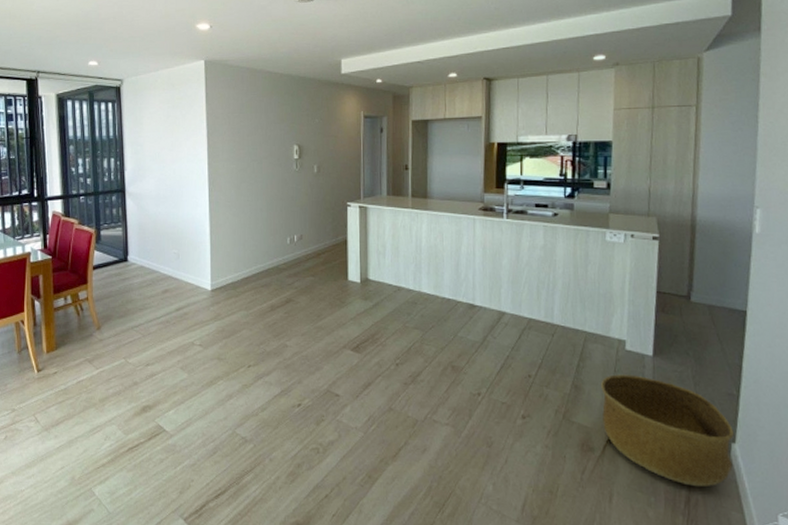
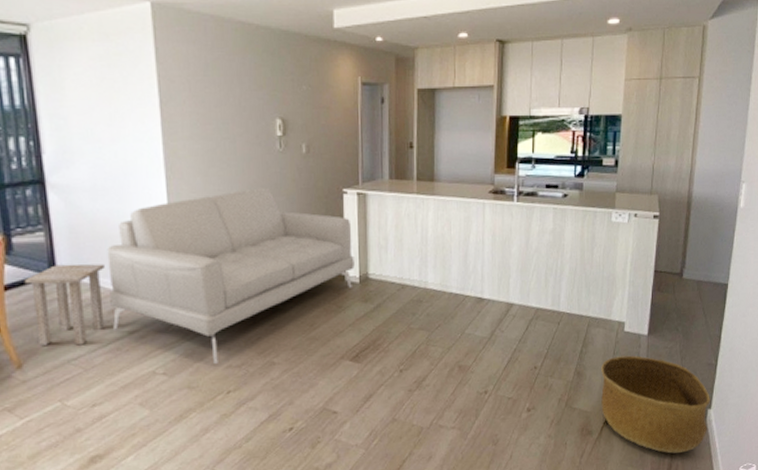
side table: none [106,253,161,316] -> present [24,264,105,346]
sofa: none [164,199,356,341] -> present [107,187,355,364]

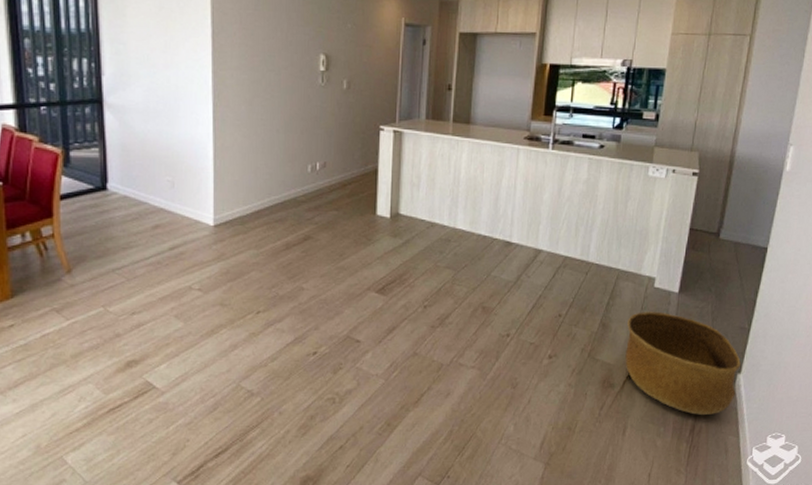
side table: present [24,264,105,346] -> none [78,179,151,256]
sofa: present [107,187,355,364] -> none [154,119,387,284]

